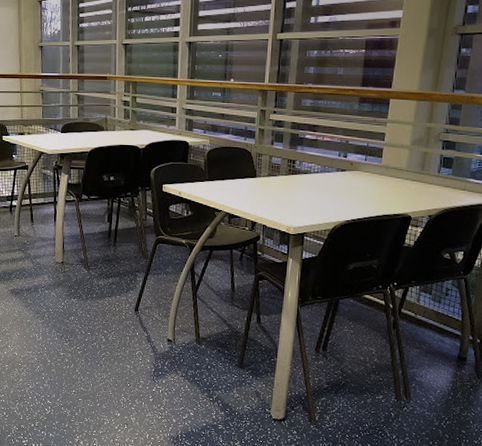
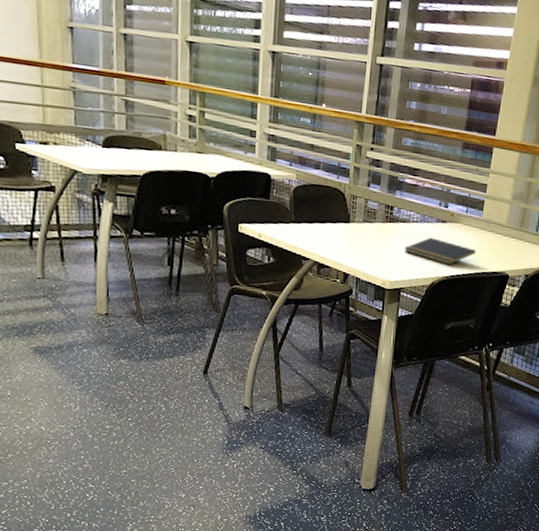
notepad: none [306,185,376,210] -> present [404,237,476,265]

